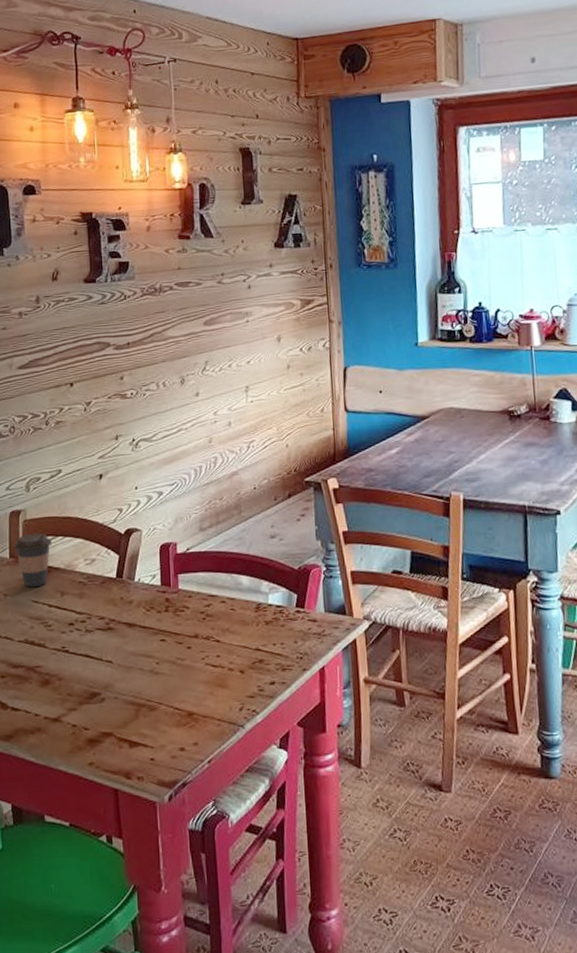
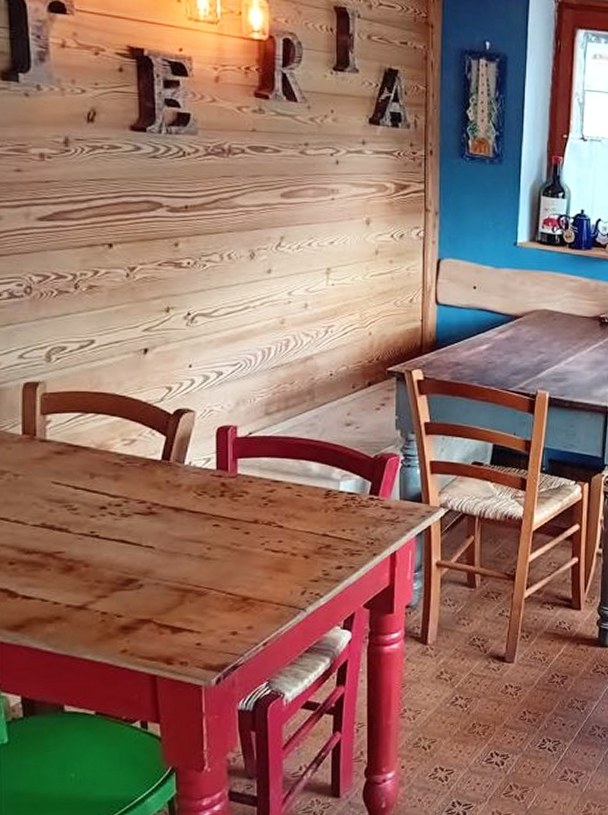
coffee cup: present [13,532,52,588] -> none [28,408,81,468]

